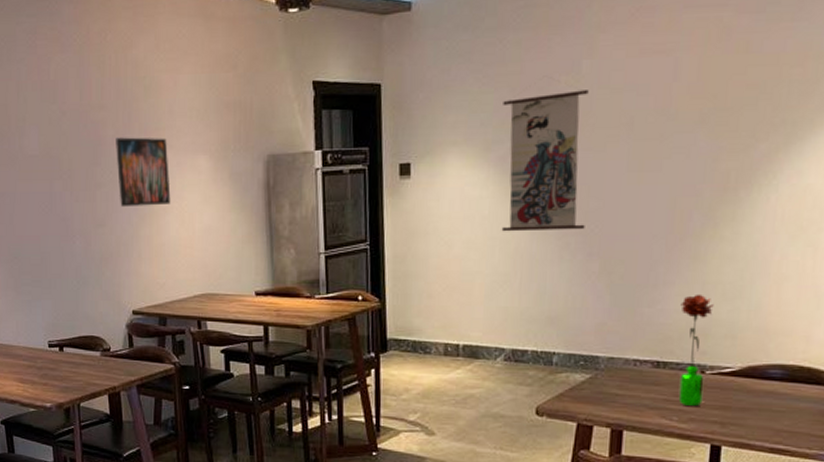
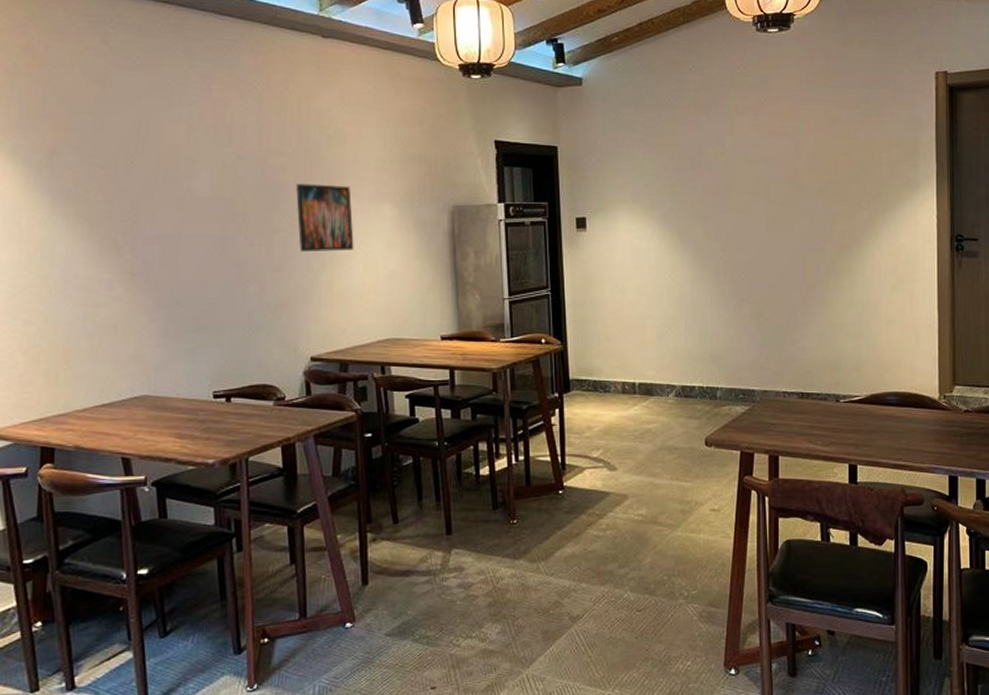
wall scroll: present [501,75,589,232] -> none [663,147,736,280]
flower: present [678,294,714,407] -> none [816,333,841,432]

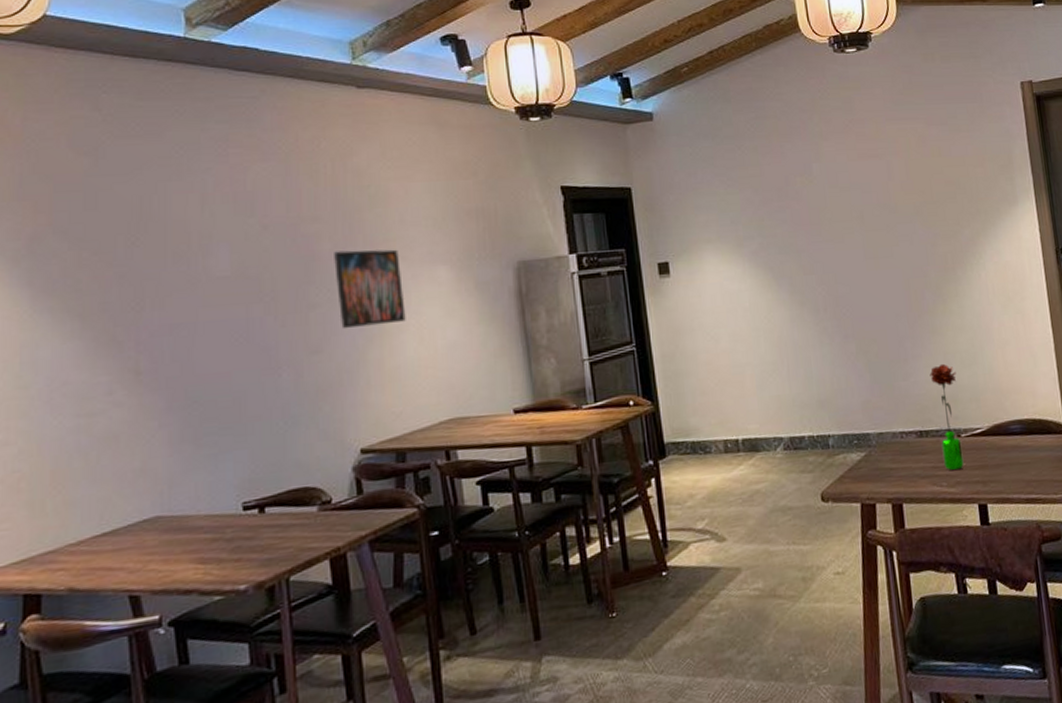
flower: none [816,333,841,432] -> present [929,363,964,471]

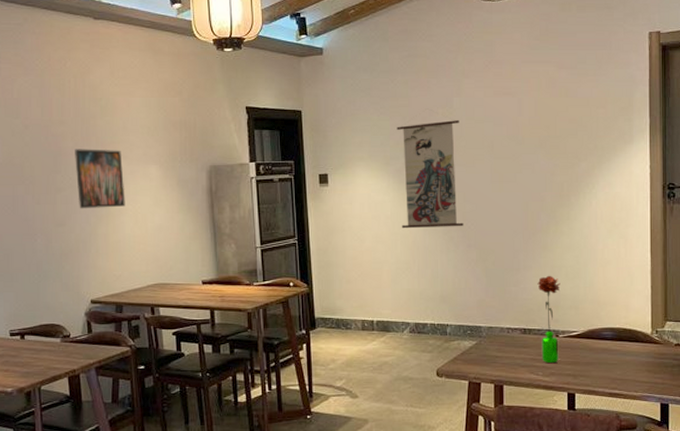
wall scroll: none [748,177,838,322] -> present [397,108,464,229]

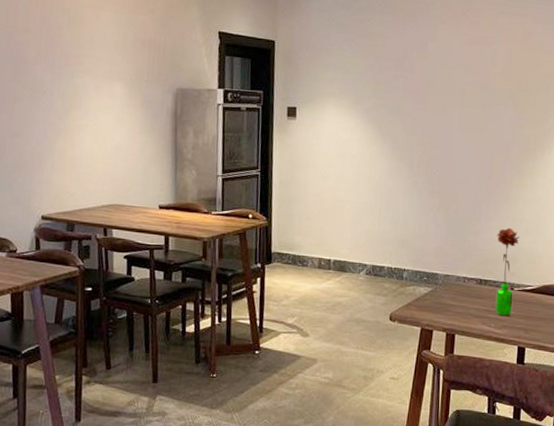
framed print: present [75,149,125,209] -> none [36,58,87,123]
wall scroll: present [397,108,464,229] -> none [366,50,433,172]

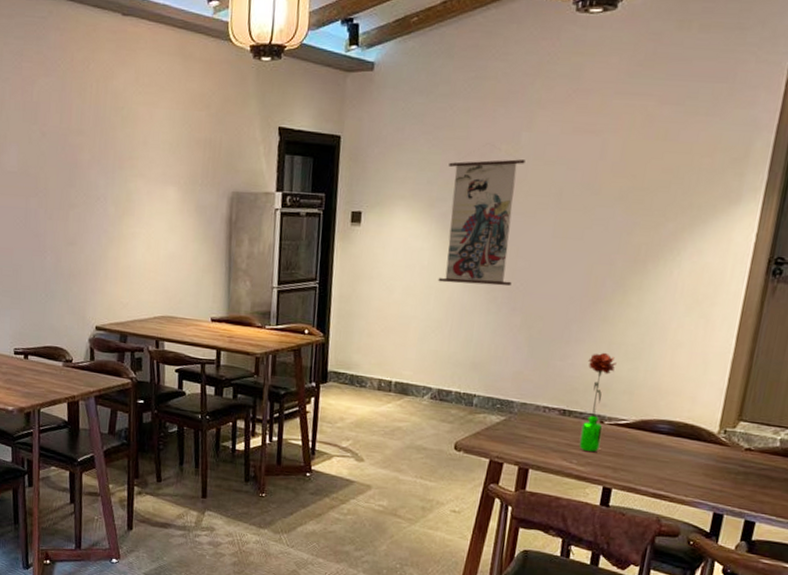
wall scroll: none [366,50,433,172] -> present [438,143,525,286]

